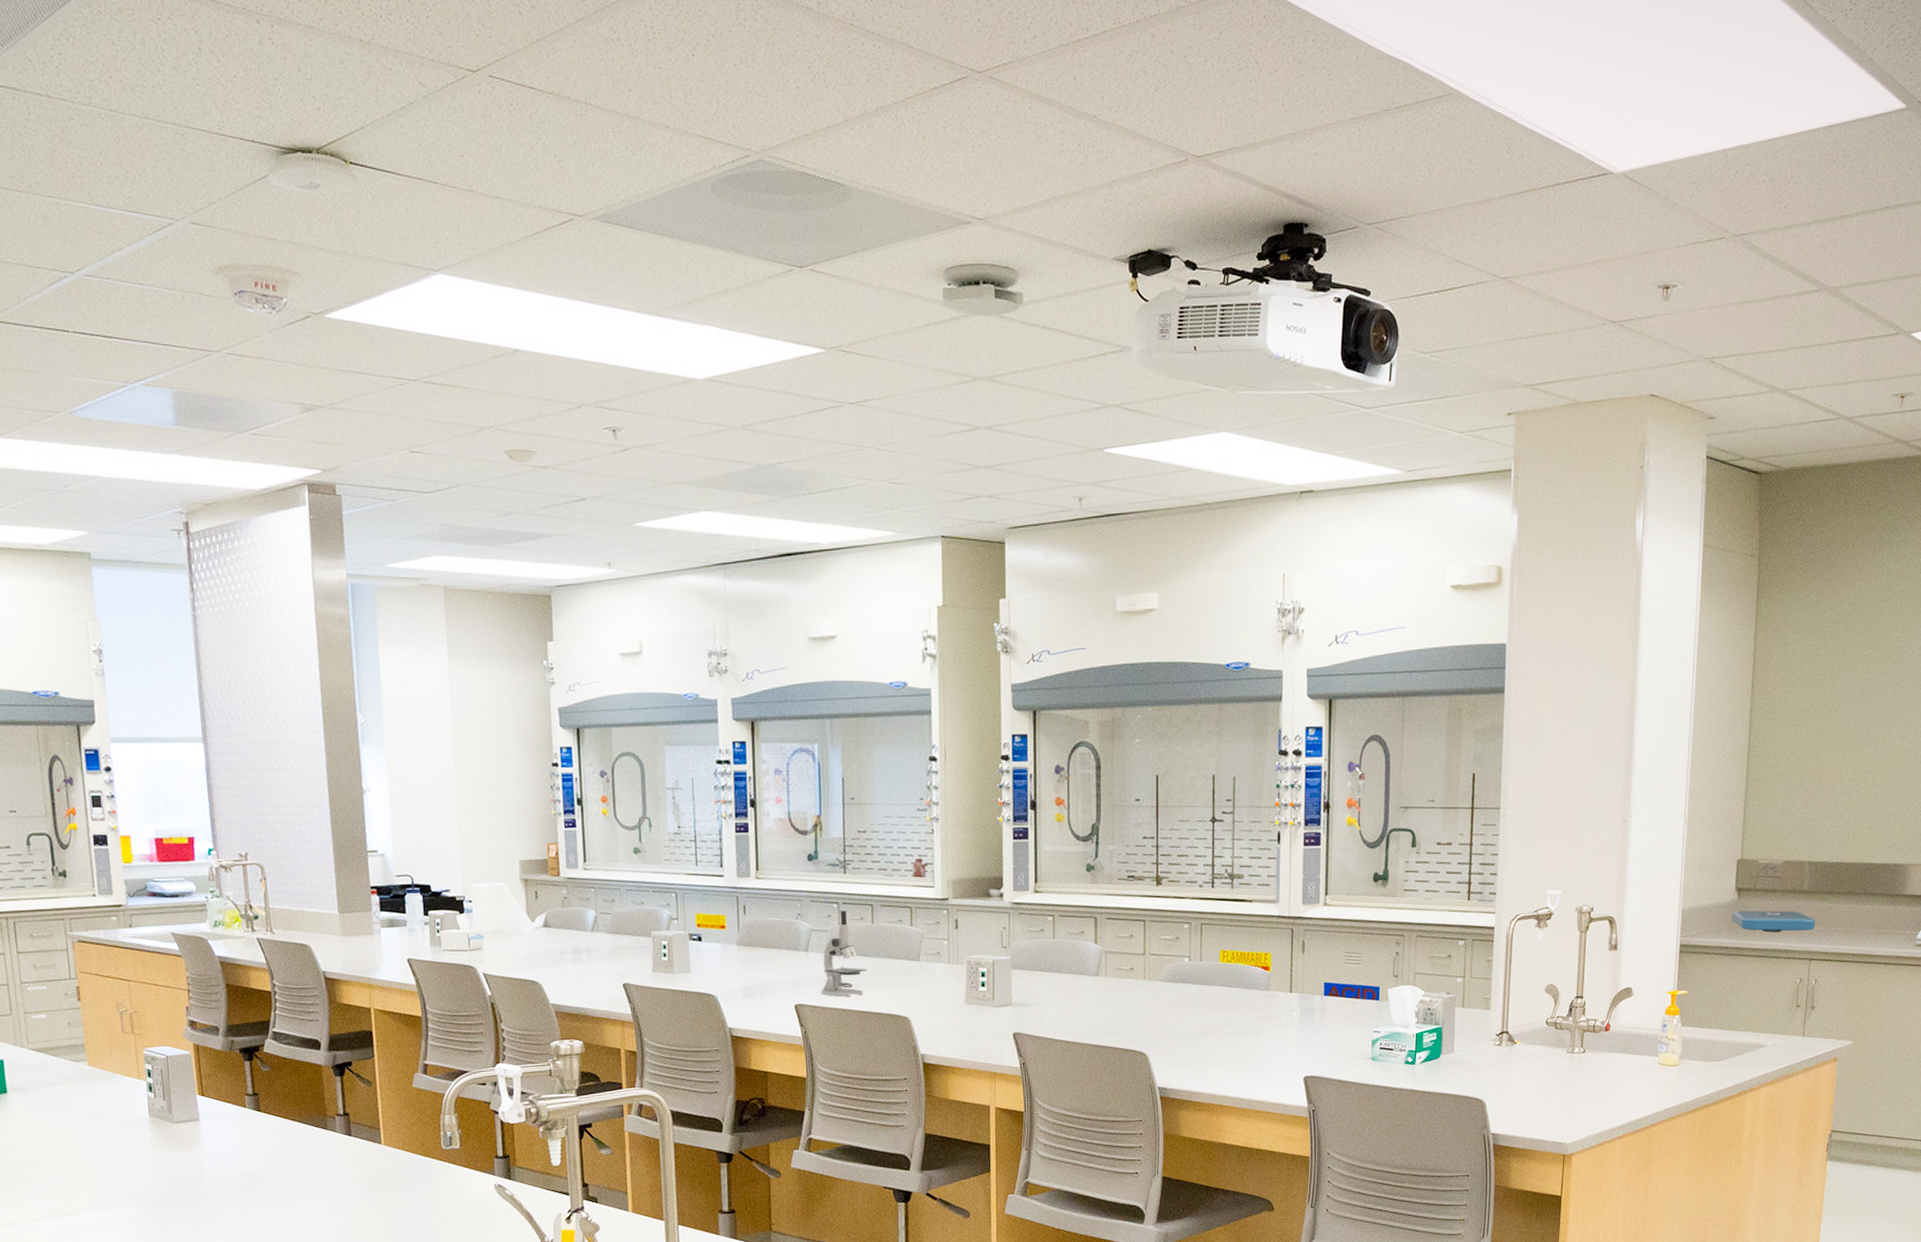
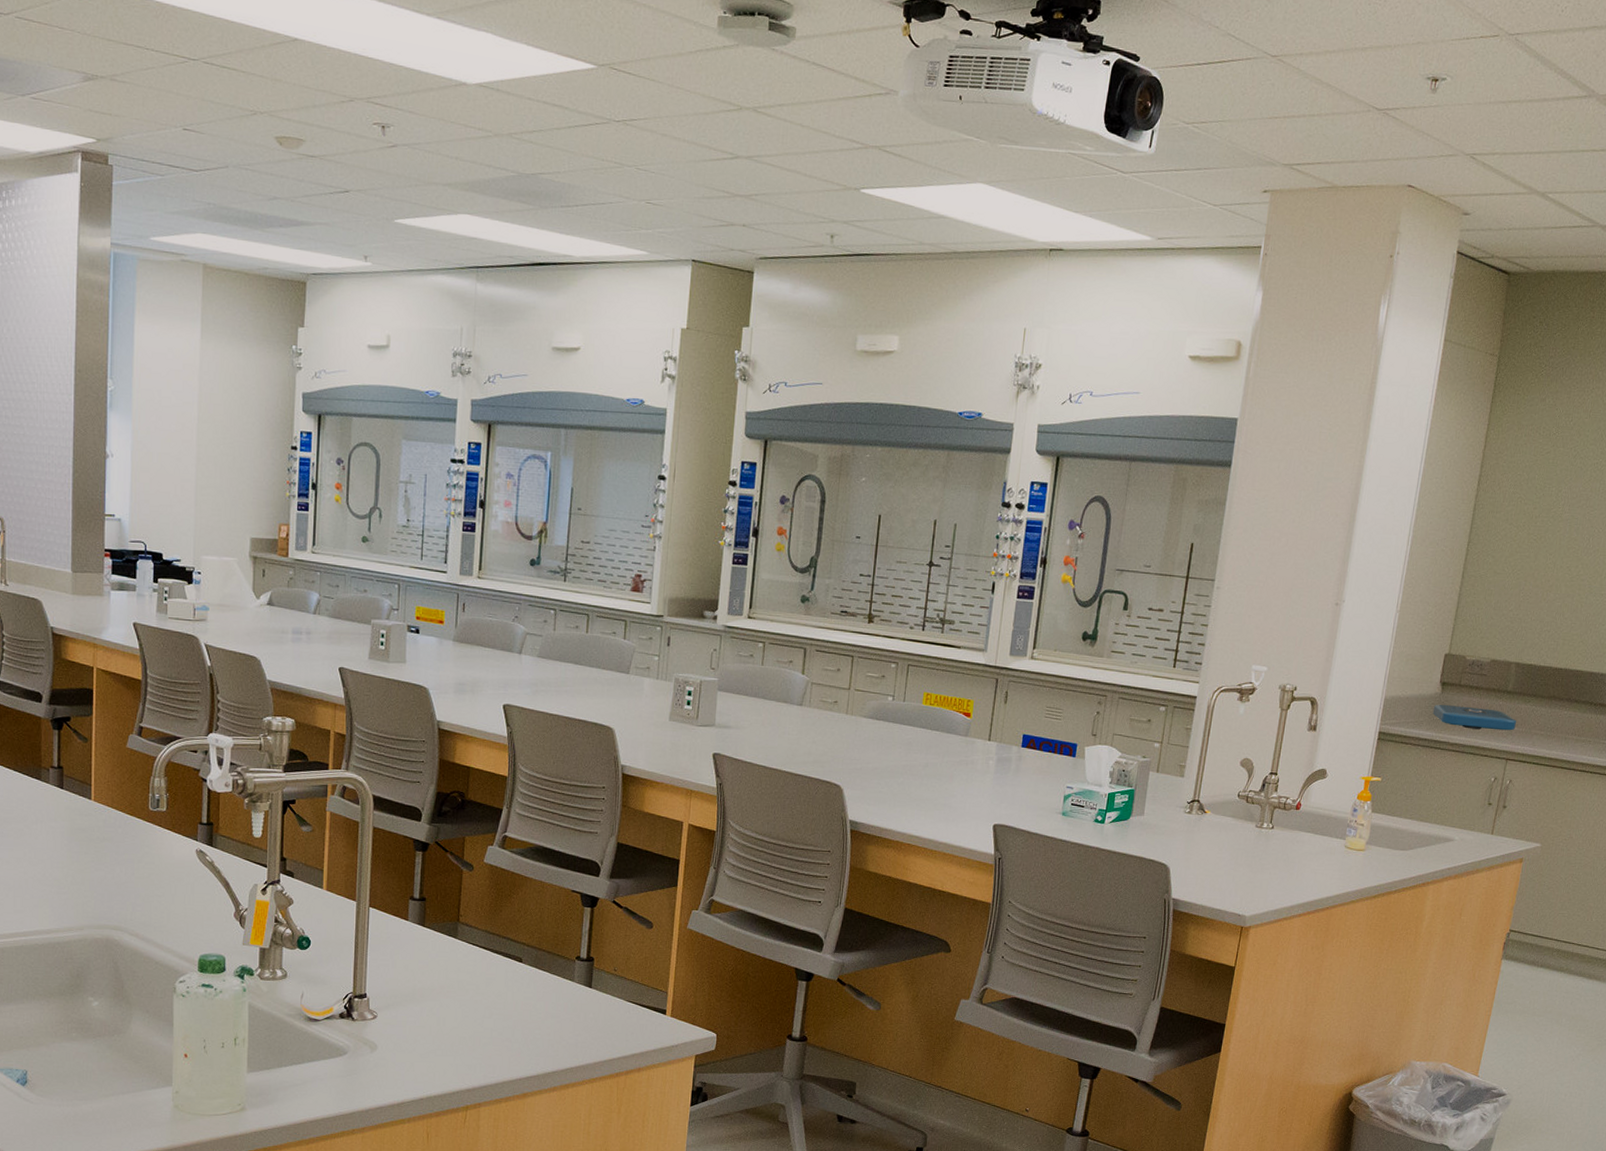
microscope: present [821,910,867,998] -> none [530,617,577,703]

